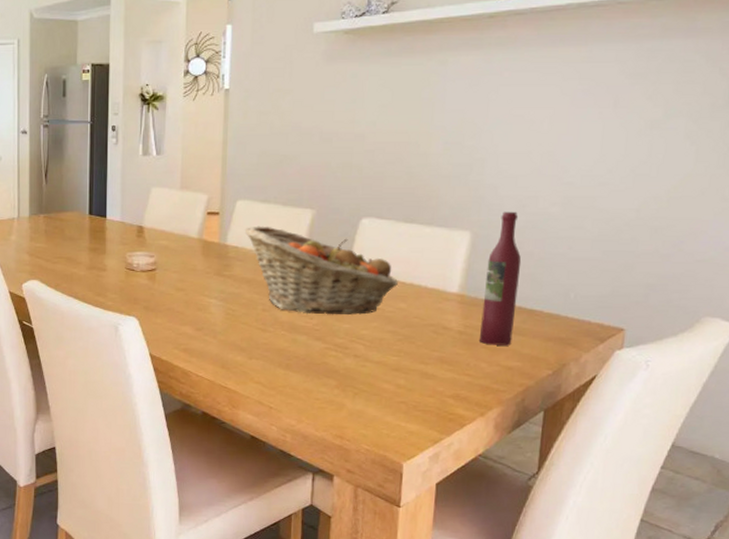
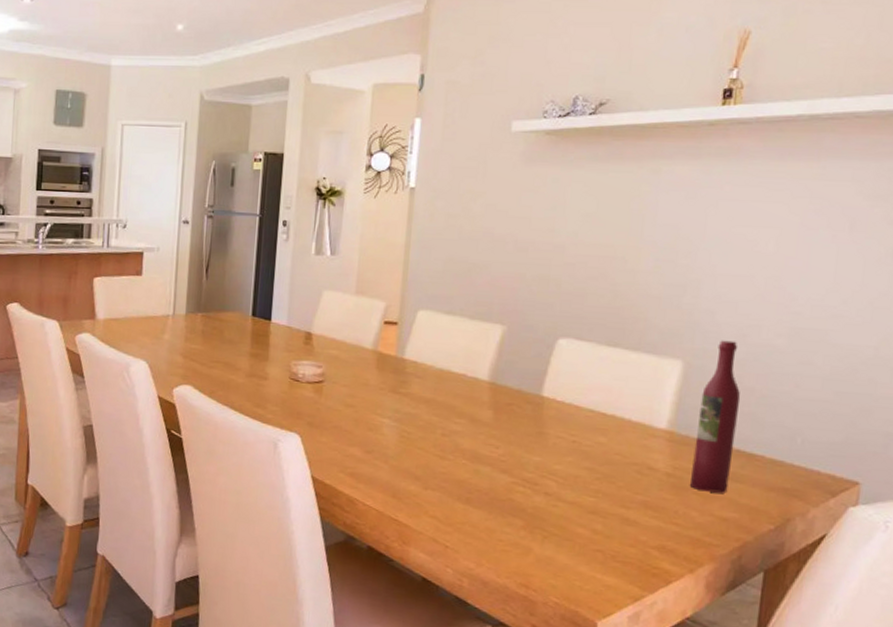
fruit basket: present [245,226,398,315] -> none [426,340,598,447]

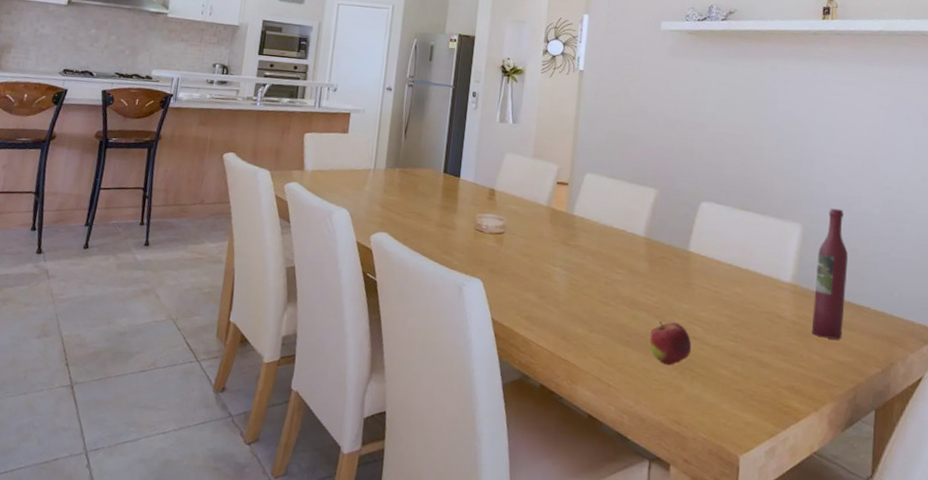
apple: none [492,475,544,525] -> present [648,320,692,366]

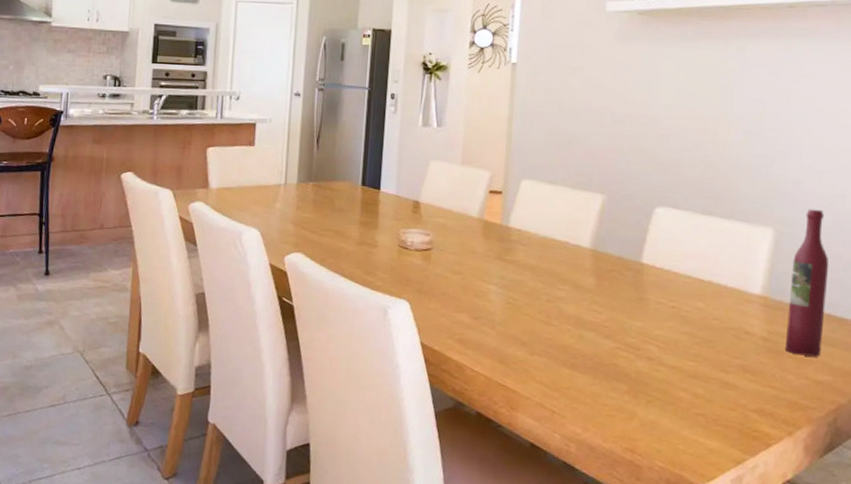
apple: present [648,320,692,366] -> none [597,340,647,390]

